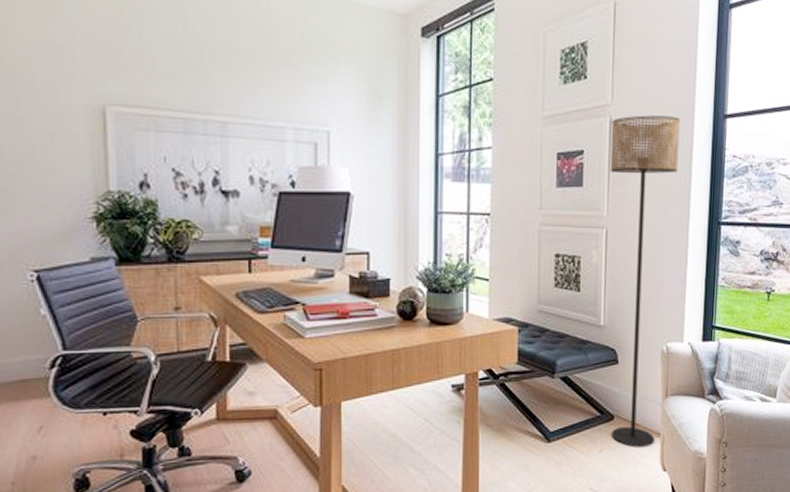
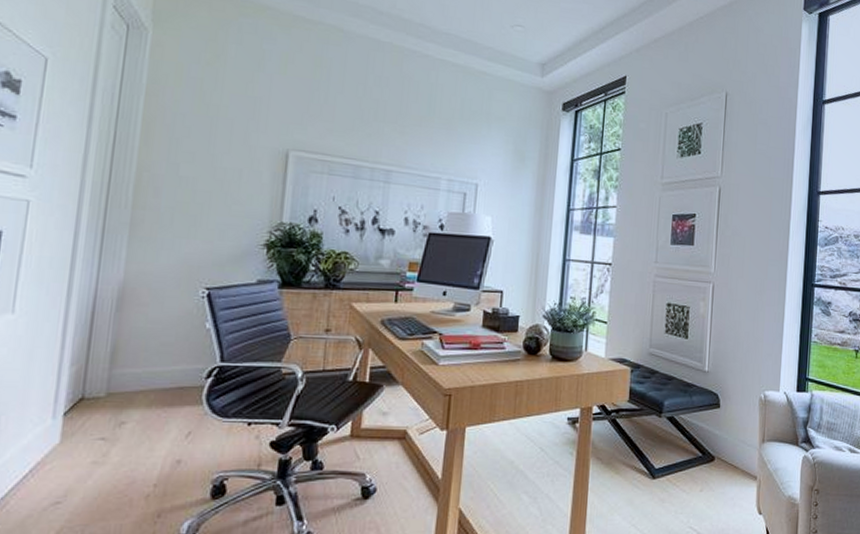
floor lamp: present [610,115,680,447] -> none [712,187,780,489]

